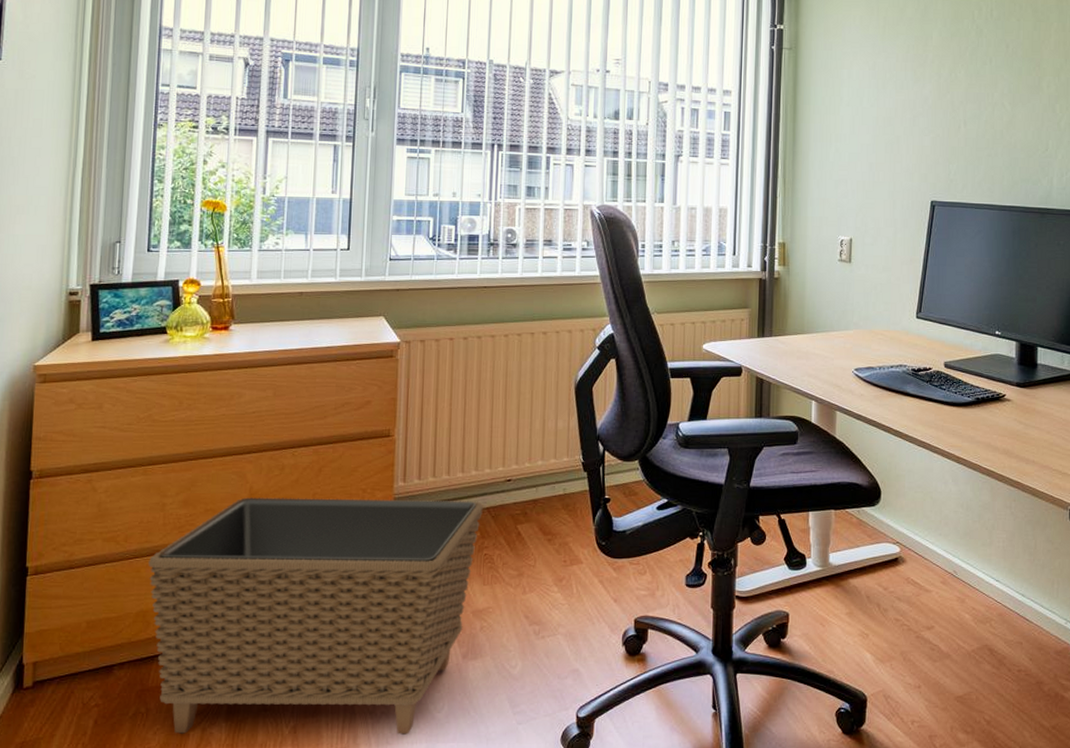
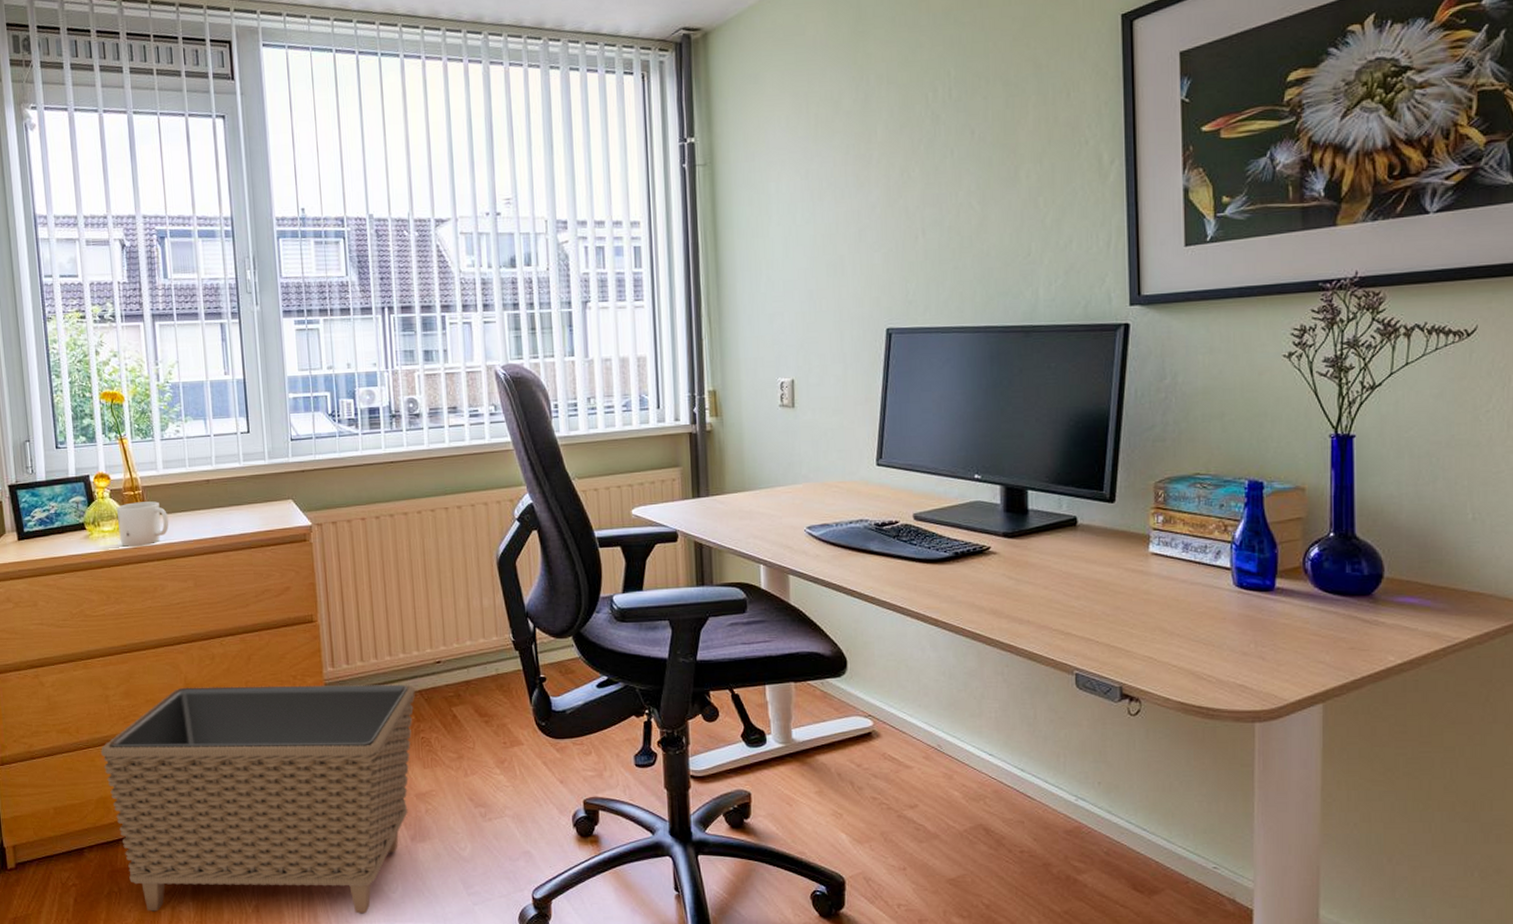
mug: none [201,309,256,354] -> present [116,501,169,548]

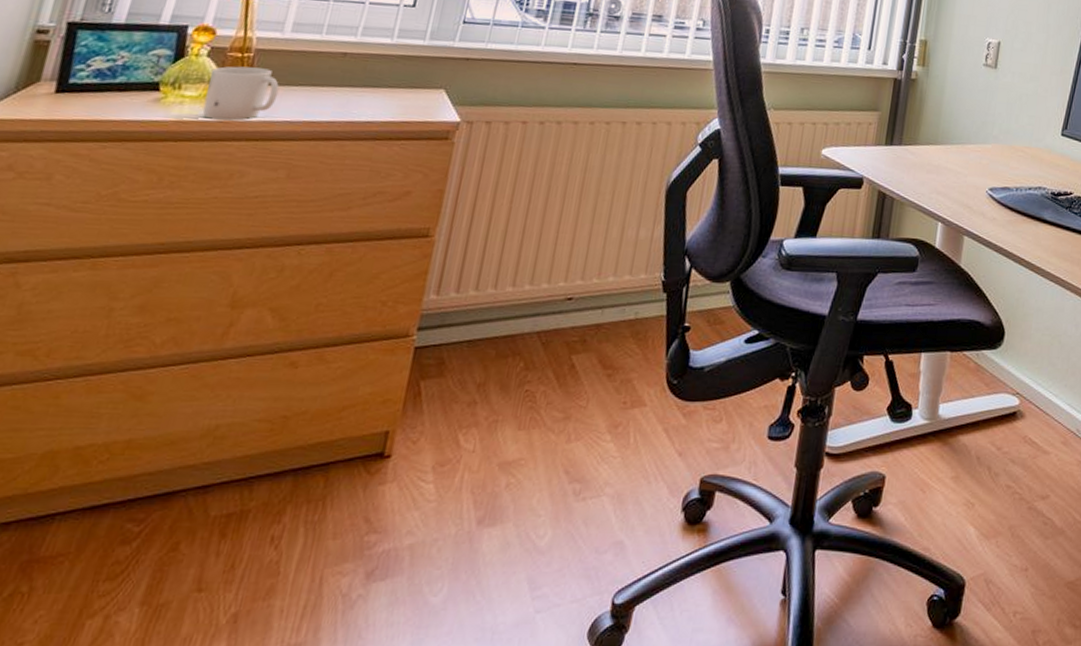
storage basket: present [101,684,415,915] -> none [51,305,533,627]

